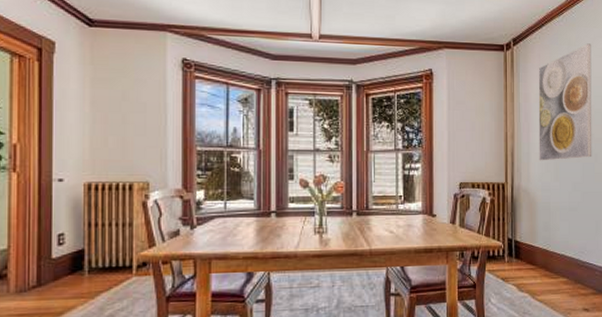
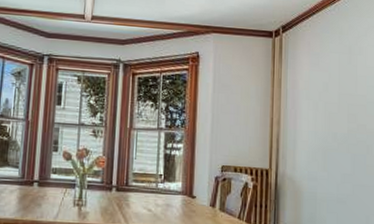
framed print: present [538,43,592,161] -> none [306,33,365,150]

